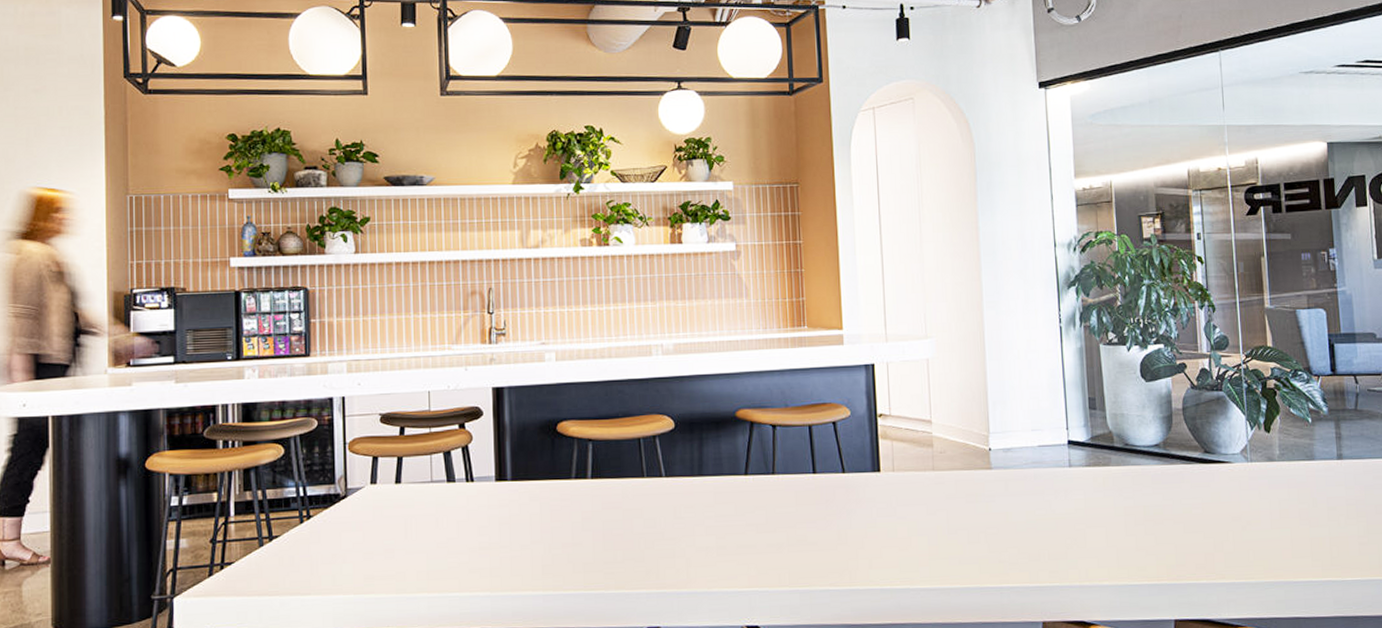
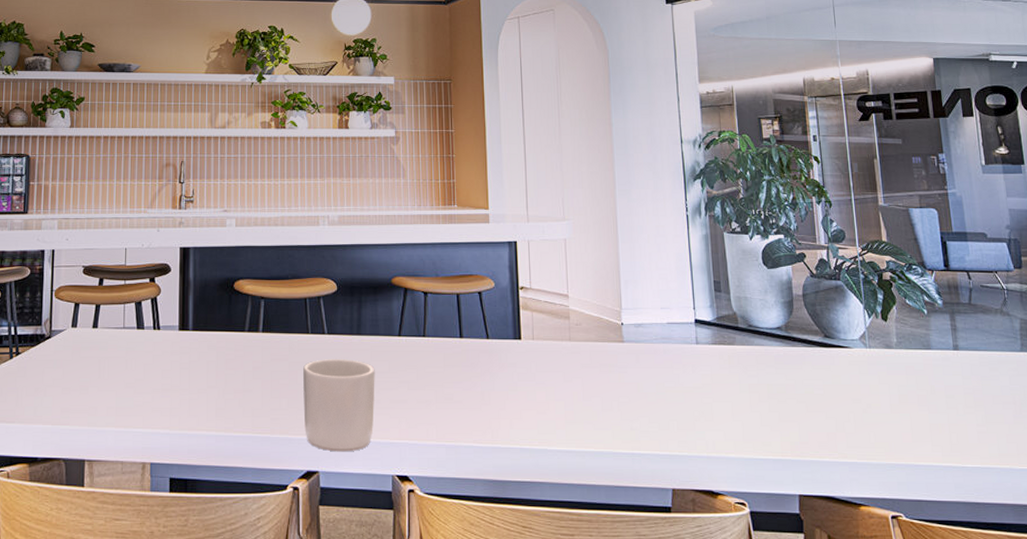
mug: none [639,503,720,605] -> present [303,359,375,452]

